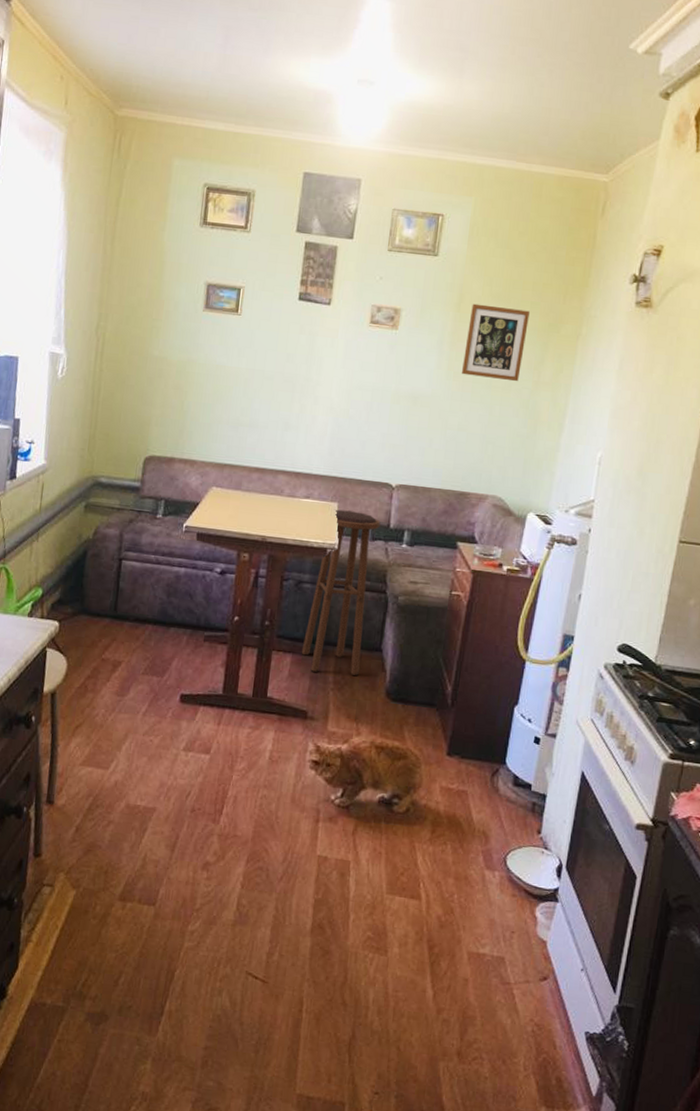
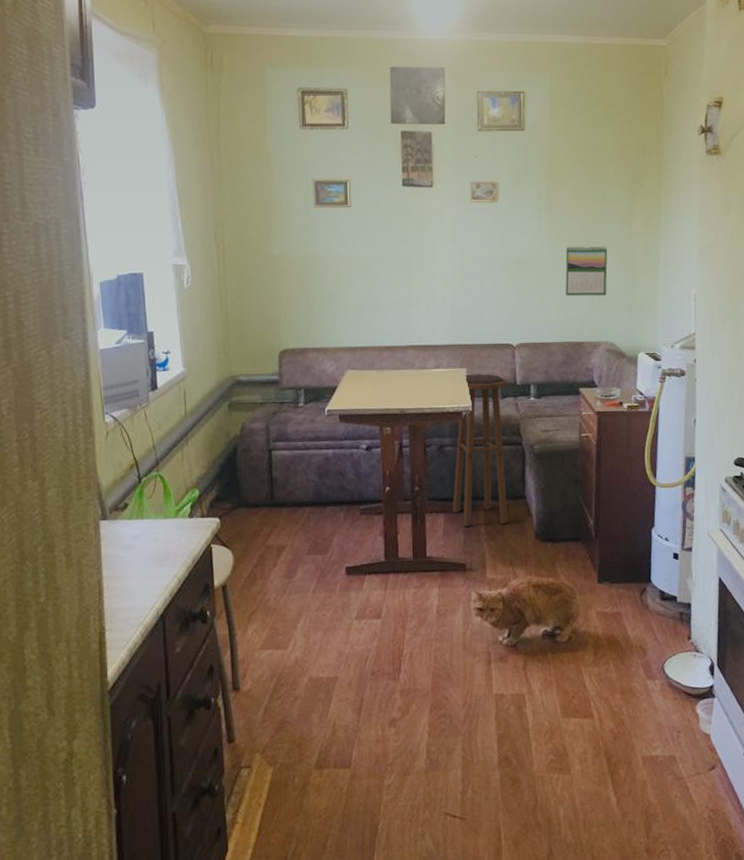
calendar: none [457,386,510,446] -> present [565,245,608,297]
picture frame: present [461,303,530,382] -> none [560,169,615,236]

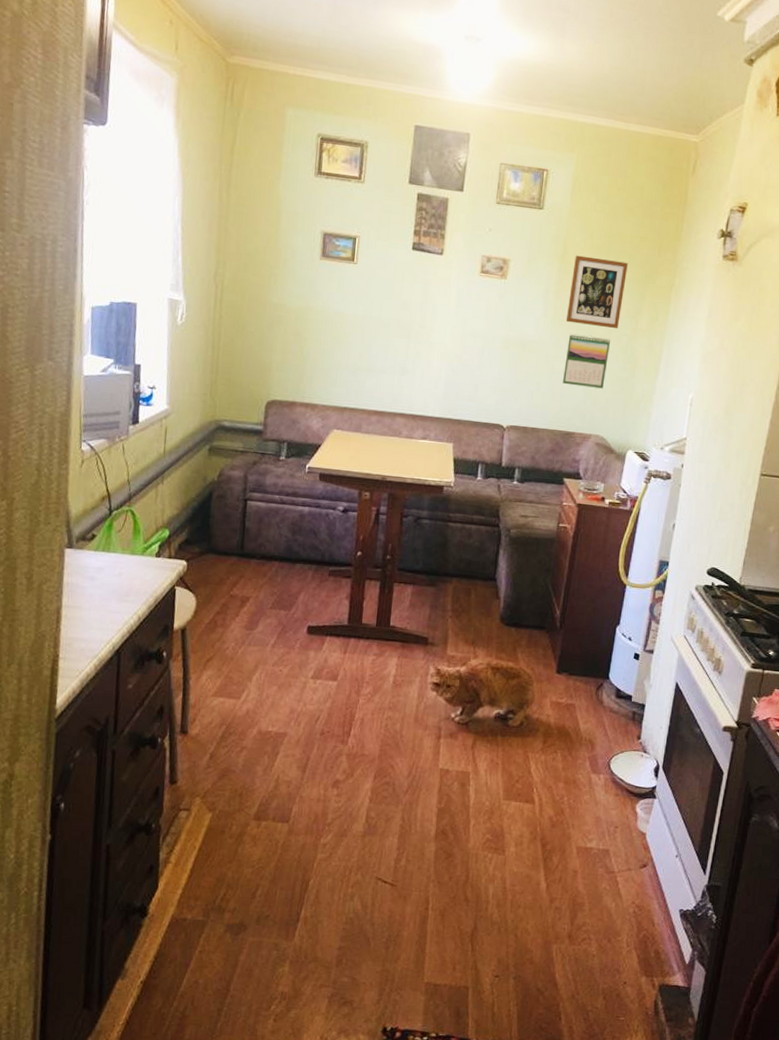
stool: present [452,374,508,527] -> none [421,449,493,603]
picture frame: none [560,169,615,236] -> present [565,255,628,329]

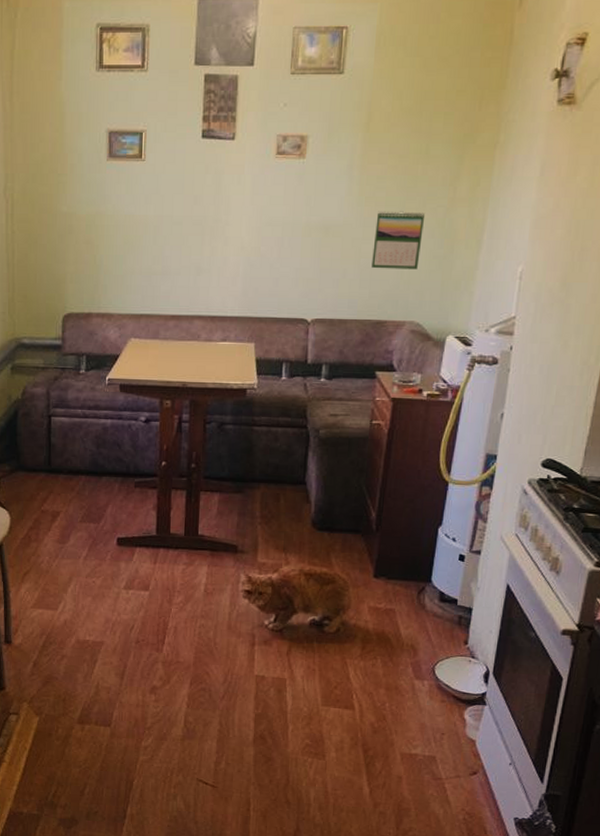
picture frame: present [565,255,628,329] -> none [373,121,443,201]

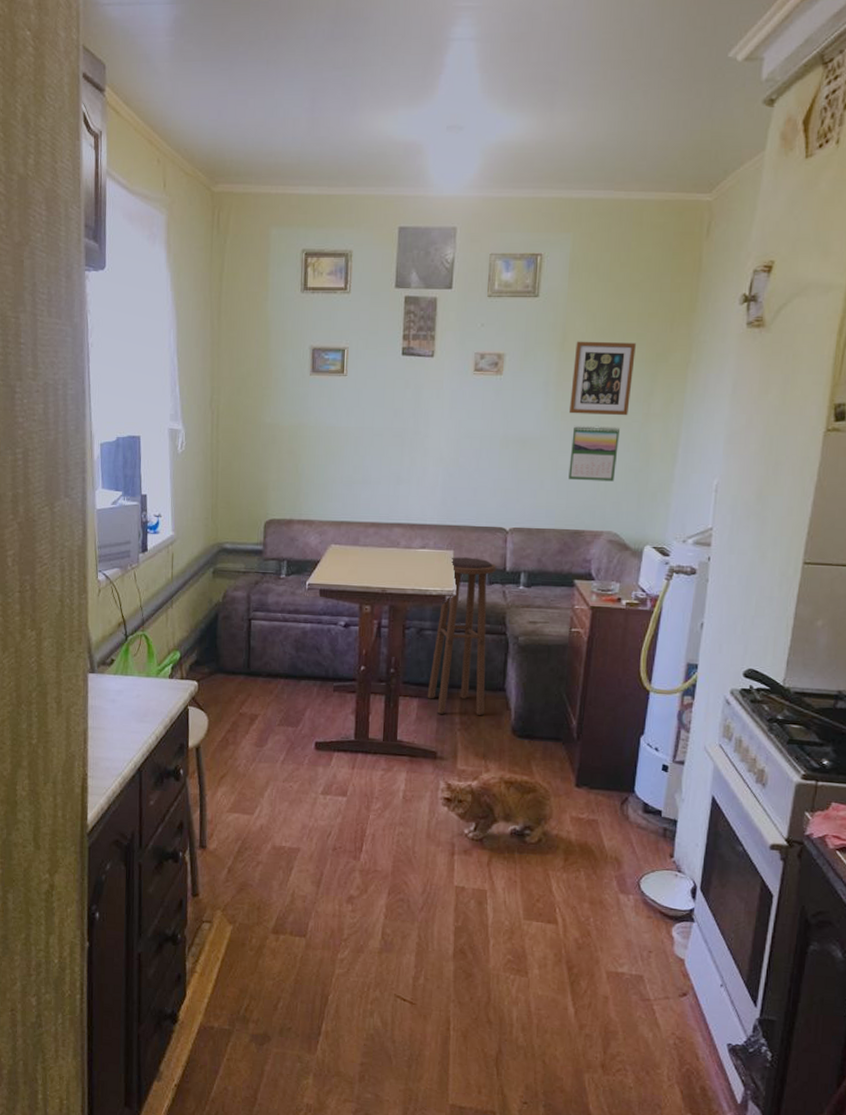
stool: none [228,349,298,509] -> present [427,557,497,715]
picture frame: none [373,121,443,201] -> present [568,341,636,416]

